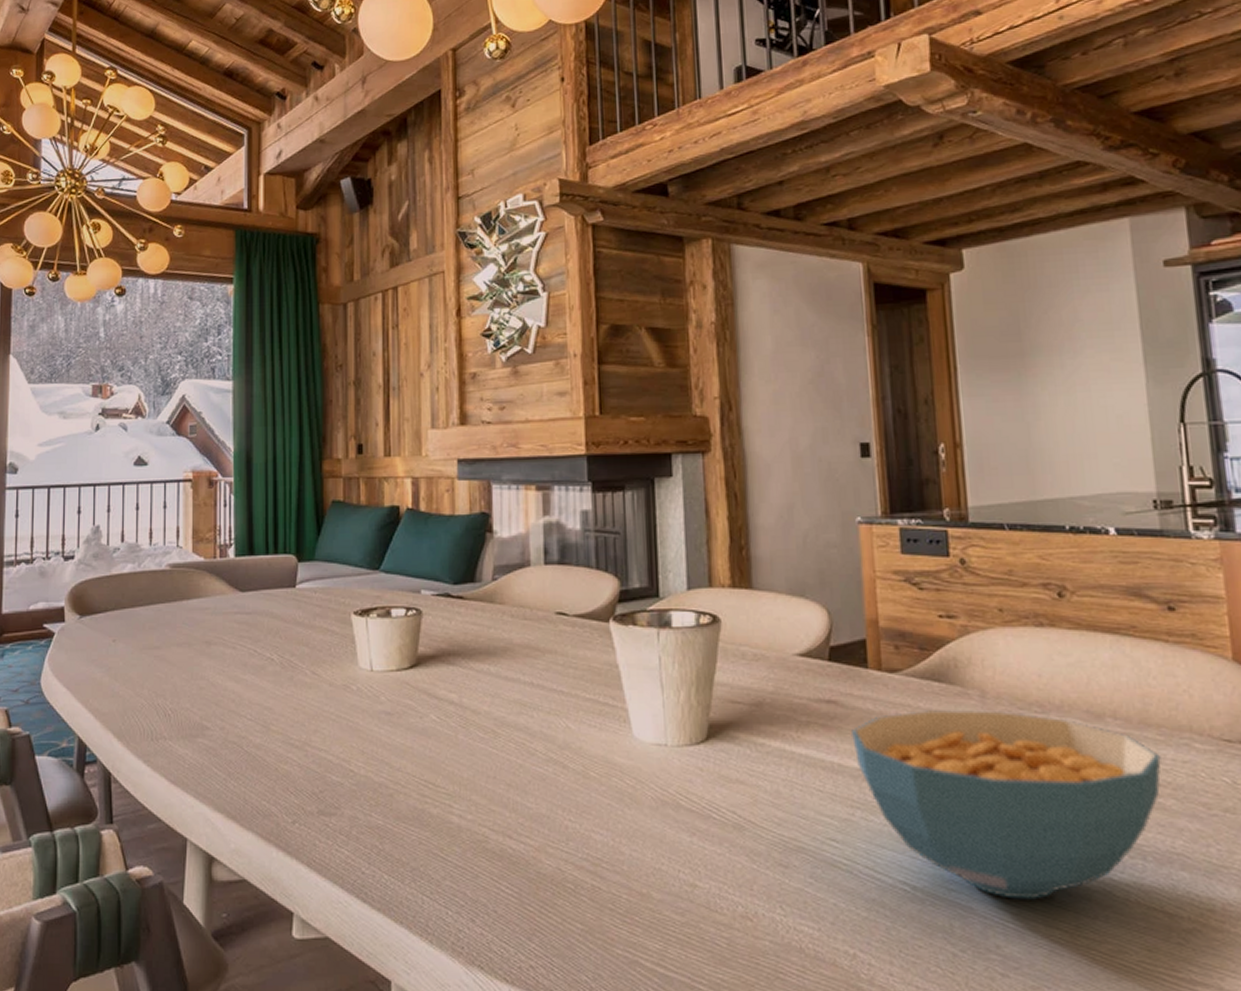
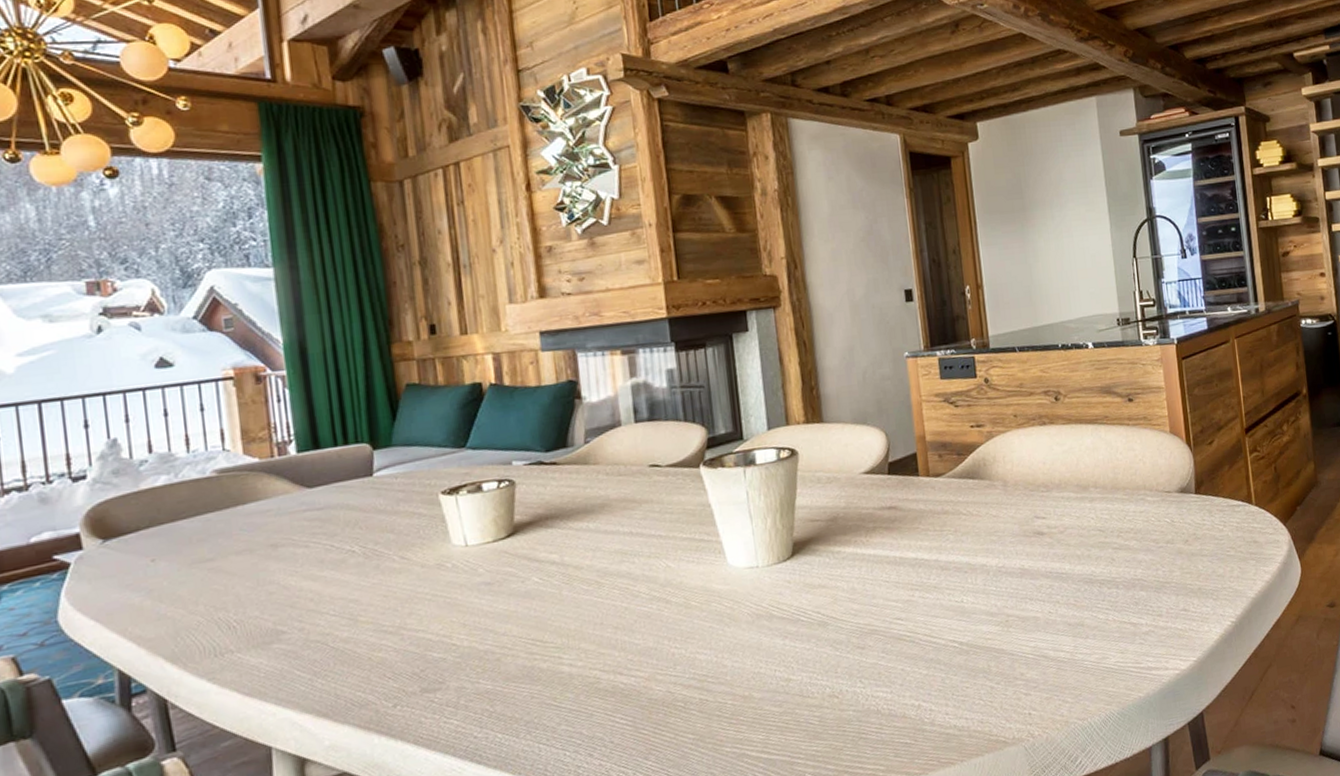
cereal bowl: present [852,709,1161,900] -> none [909,493,1127,636]

